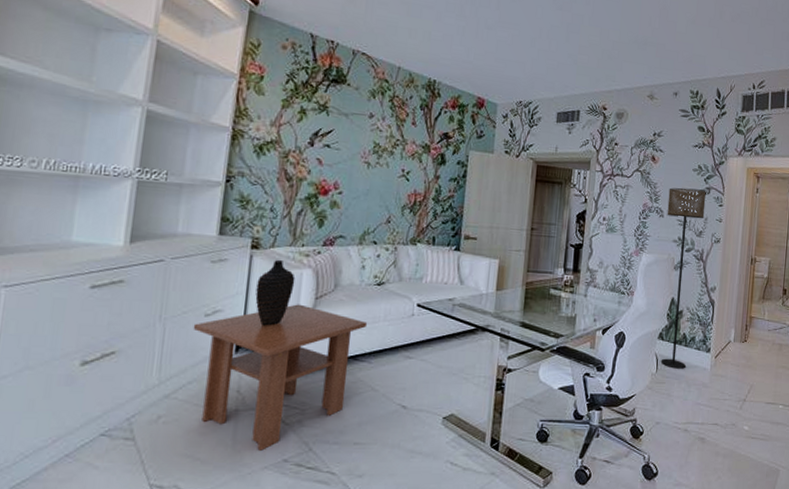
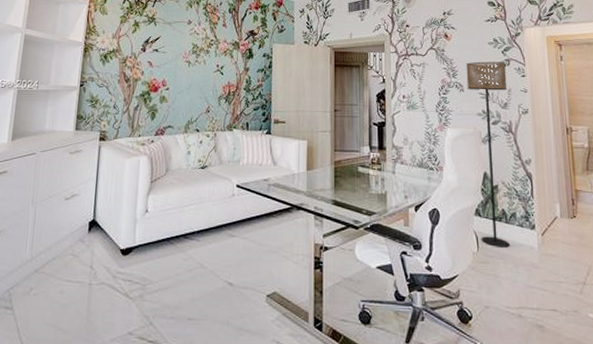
coffee table: present [193,304,368,451] -> none [56,187,195,323]
decorative vase: present [255,259,295,326] -> none [103,148,134,208]

